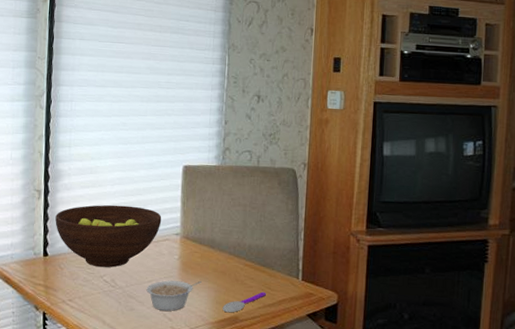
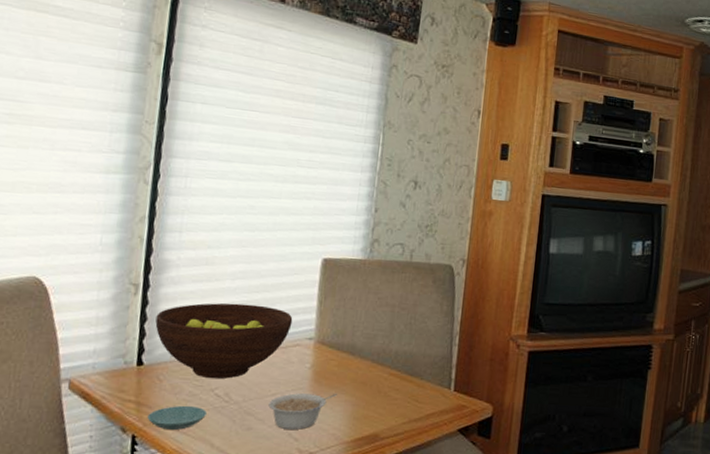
saucer: none [53,289,98,310] -> present [147,405,207,431]
spoon: present [222,292,266,313] -> none [360,404,413,430]

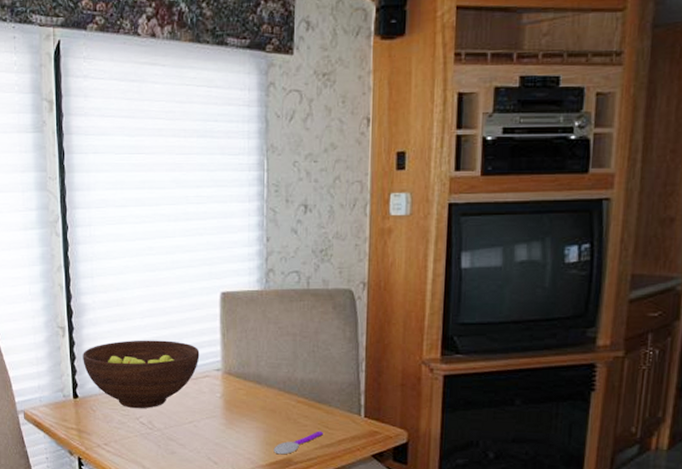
saucer: present [147,405,207,431] -> none [88,432,135,454]
legume: present [268,393,337,430] -> none [187,420,248,454]
spoon: none [360,404,413,430] -> present [273,431,323,455]

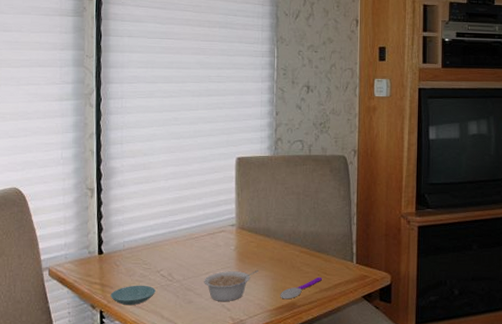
fruit bowl: present [83,340,200,409] -> none [109,199,217,263]
saucer: none [88,432,135,454] -> present [110,285,155,306]
legume: none [187,420,248,454] -> present [204,269,258,301]

